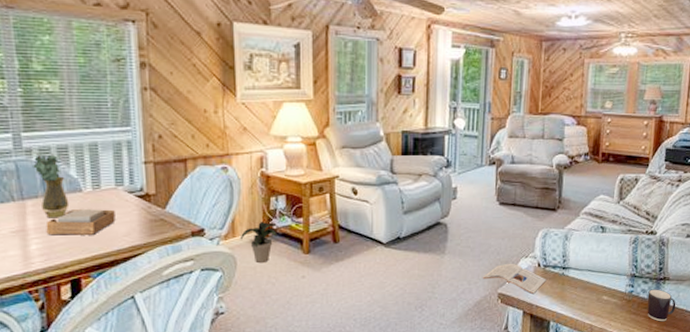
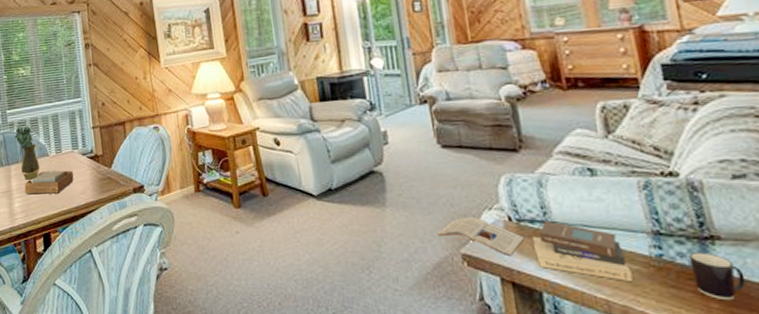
potted plant: present [239,222,280,262] -> none [174,177,210,217]
books: none [551,266,611,312] -> present [531,220,633,283]

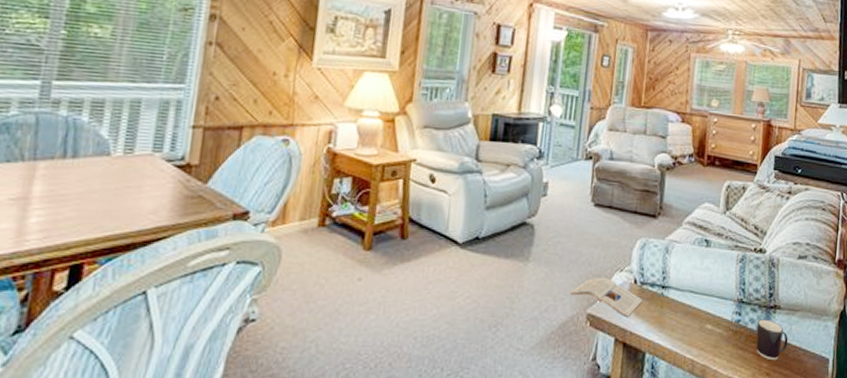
vase: present [14,125,40,180] -> none [56,105,94,186]
napkin holder: present [24,170,74,195] -> none [54,176,145,210]
books: present [531,220,633,283] -> none [648,285,716,344]

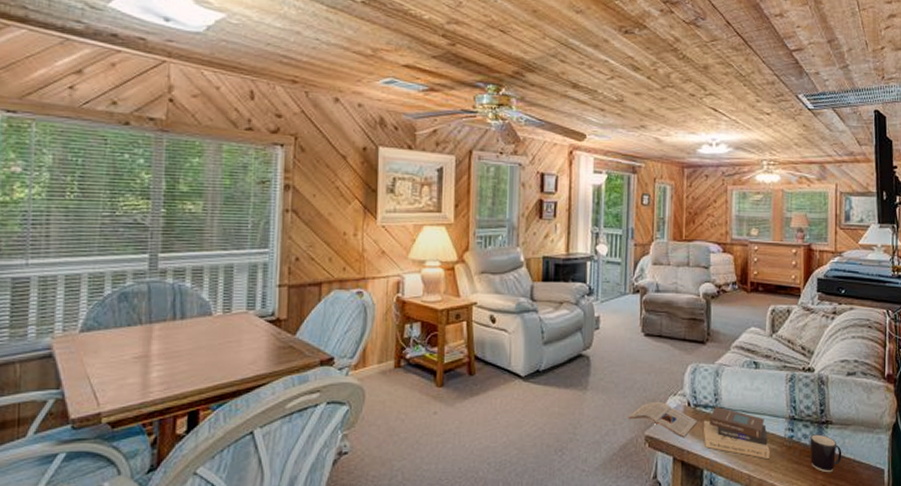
books: none [648,285,716,344] -> present [703,406,770,460]

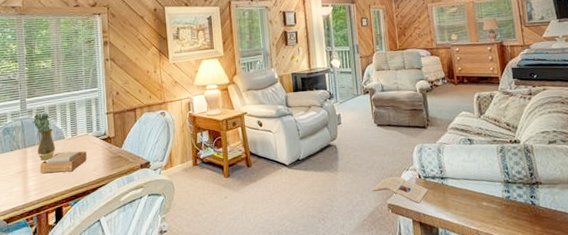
vase: none [165,274,198,344] -> present [33,112,56,161]
napkin holder: none [170,334,243,362] -> present [39,151,87,174]
books: present [703,406,770,460] -> none [433,176,492,217]
mug: present [810,434,842,473] -> none [524,193,554,225]

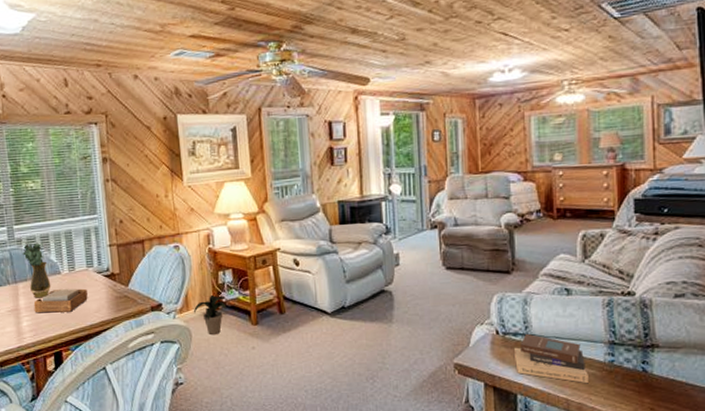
potted plant: none [176,153,205,187] -> present [193,295,229,334]
magazine: present [372,176,429,204] -> none [434,331,508,365]
books: none [433,176,492,217] -> present [513,333,589,384]

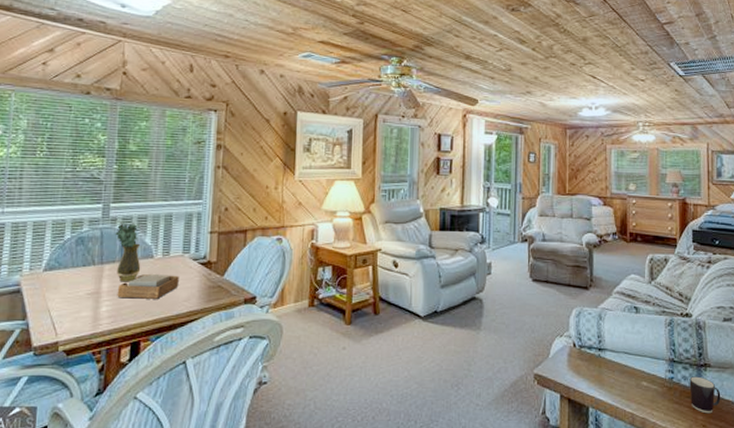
potted plant: present [193,295,229,334] -> none [287,292,325,332]
books: present [513,333,589,384] -> none [587,347,652,399]
mug: none [633,358,672,396] -> present [689,376,721,414]

